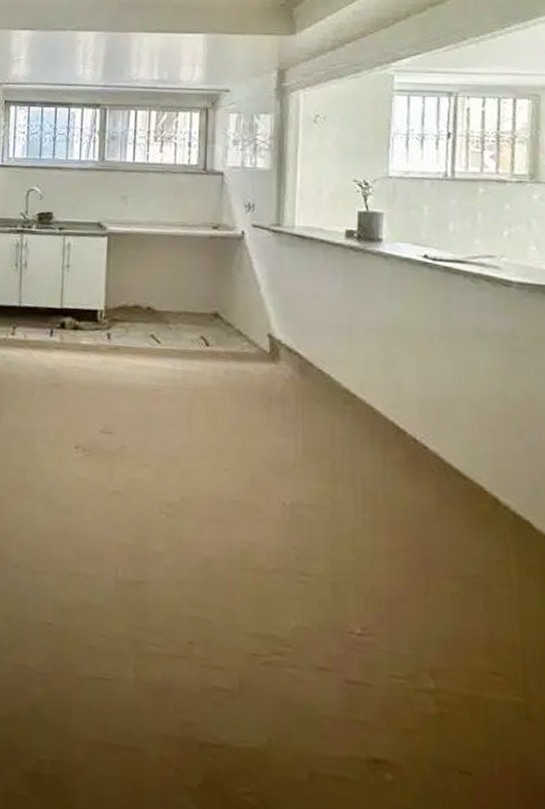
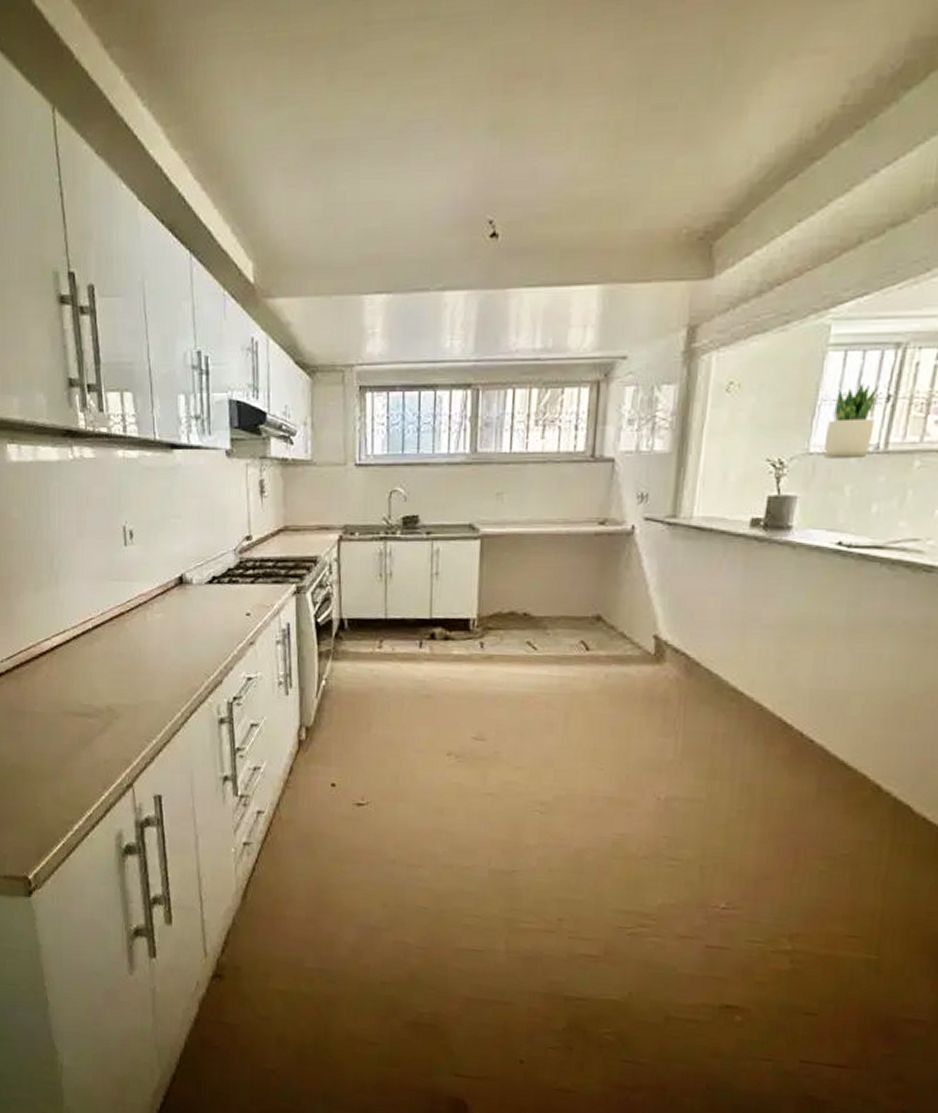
planter: none [400,121,441,184] -> present [824,382,879,459]

